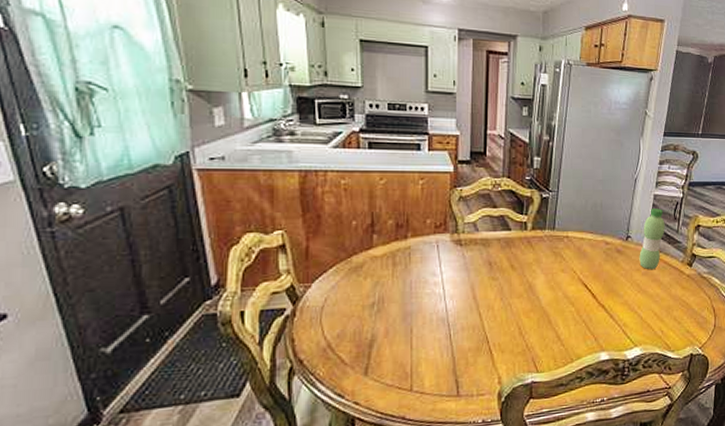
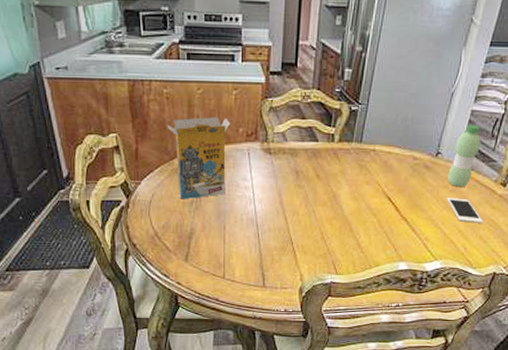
cereal box: none [344,209,417,302] -> present [167,117,230,200]
cell phone: none [639,280,676,305] -> present [446,198,483,223]

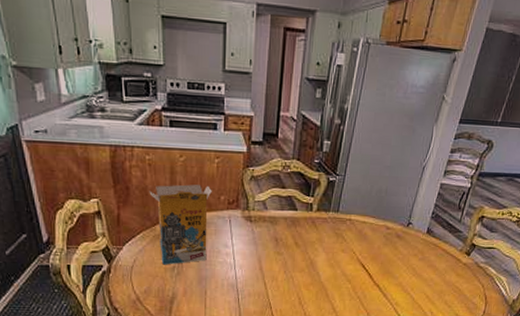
cell phone: present [446,198,483,223] -> none [415,265,449,289]
water bottle: present [448,125,481,188] -> none [417,197,449,256]

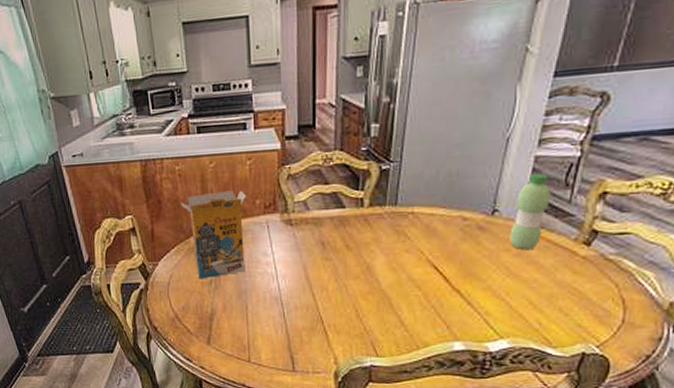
water bottle: none [417,197,449,256] -> present [510,173,550,250]

